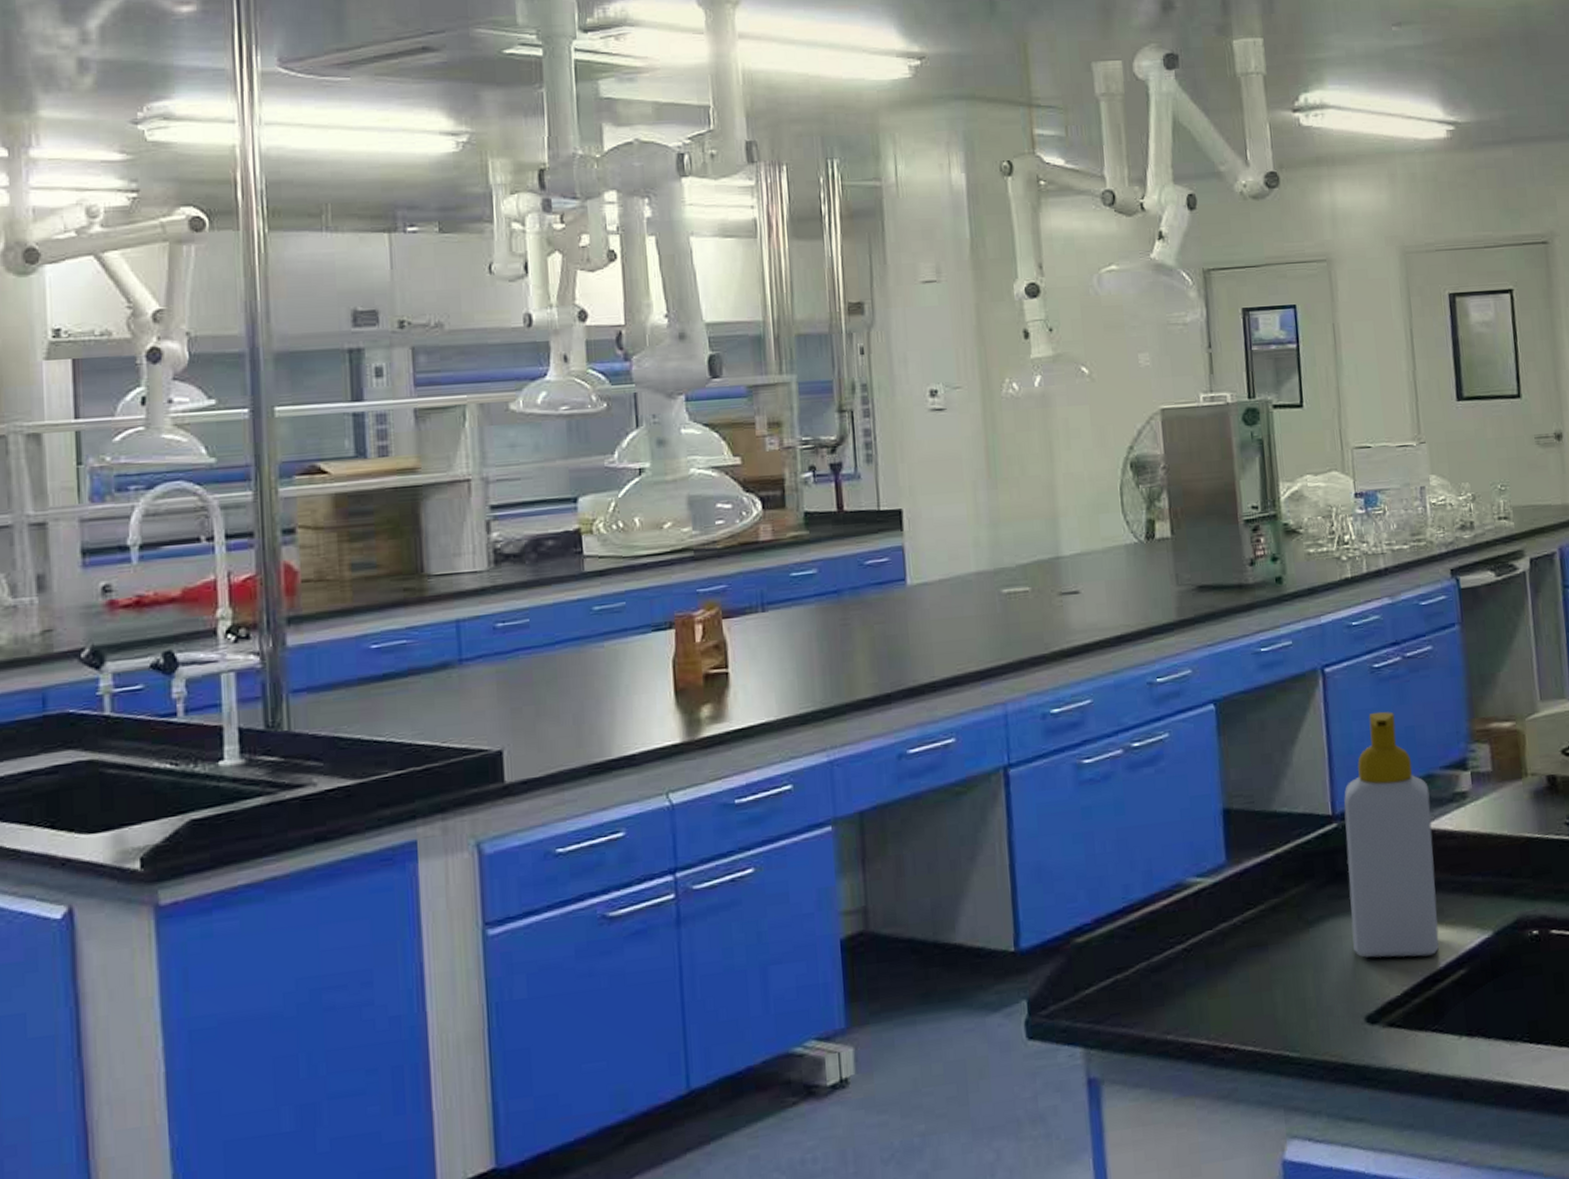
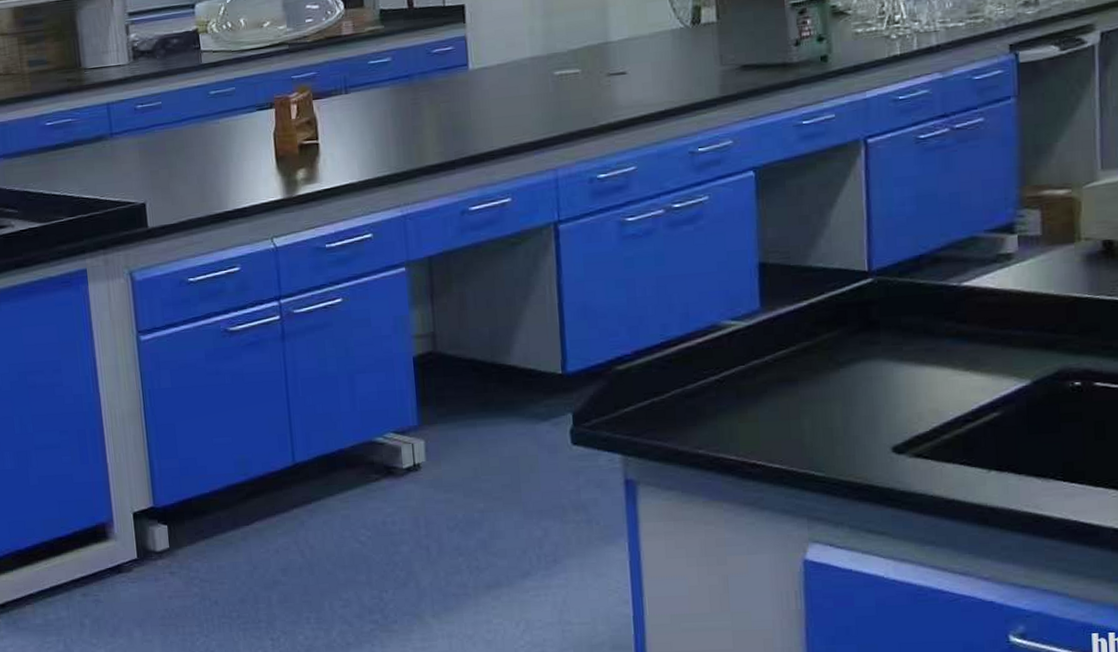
soap bottle: present [1343,711,1440,958] -> none [880,178,973,399]

